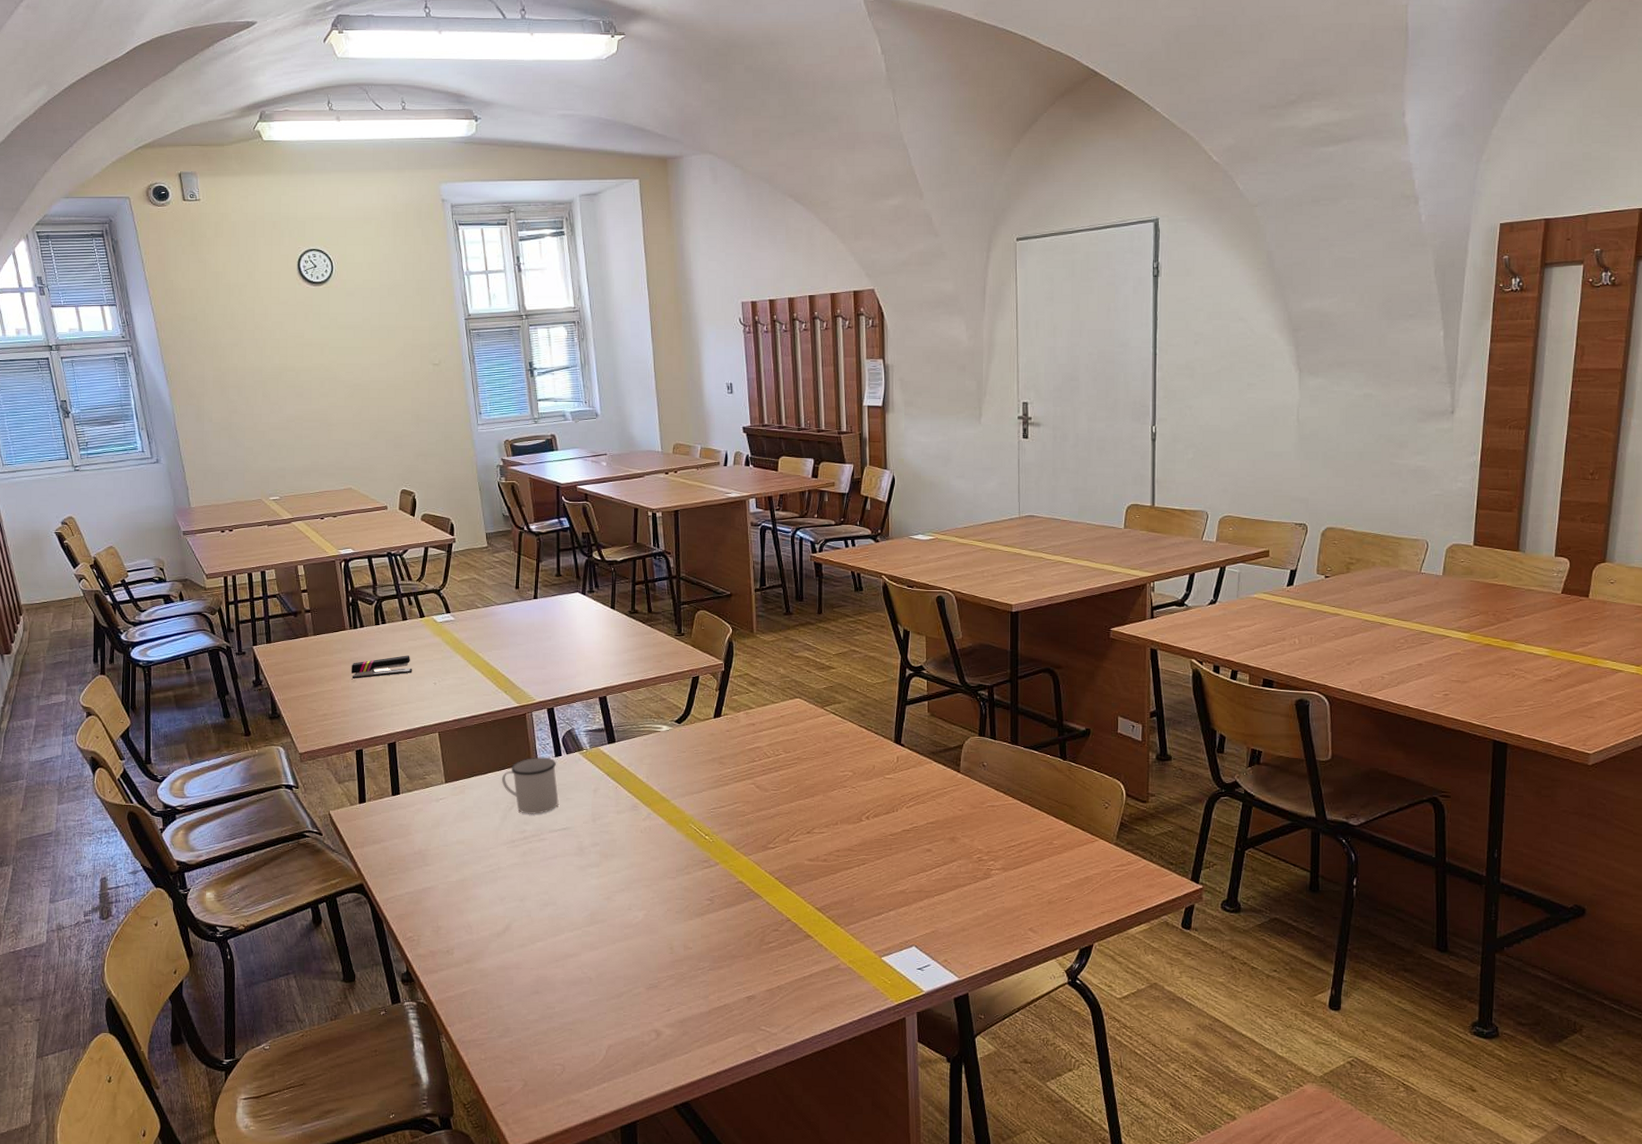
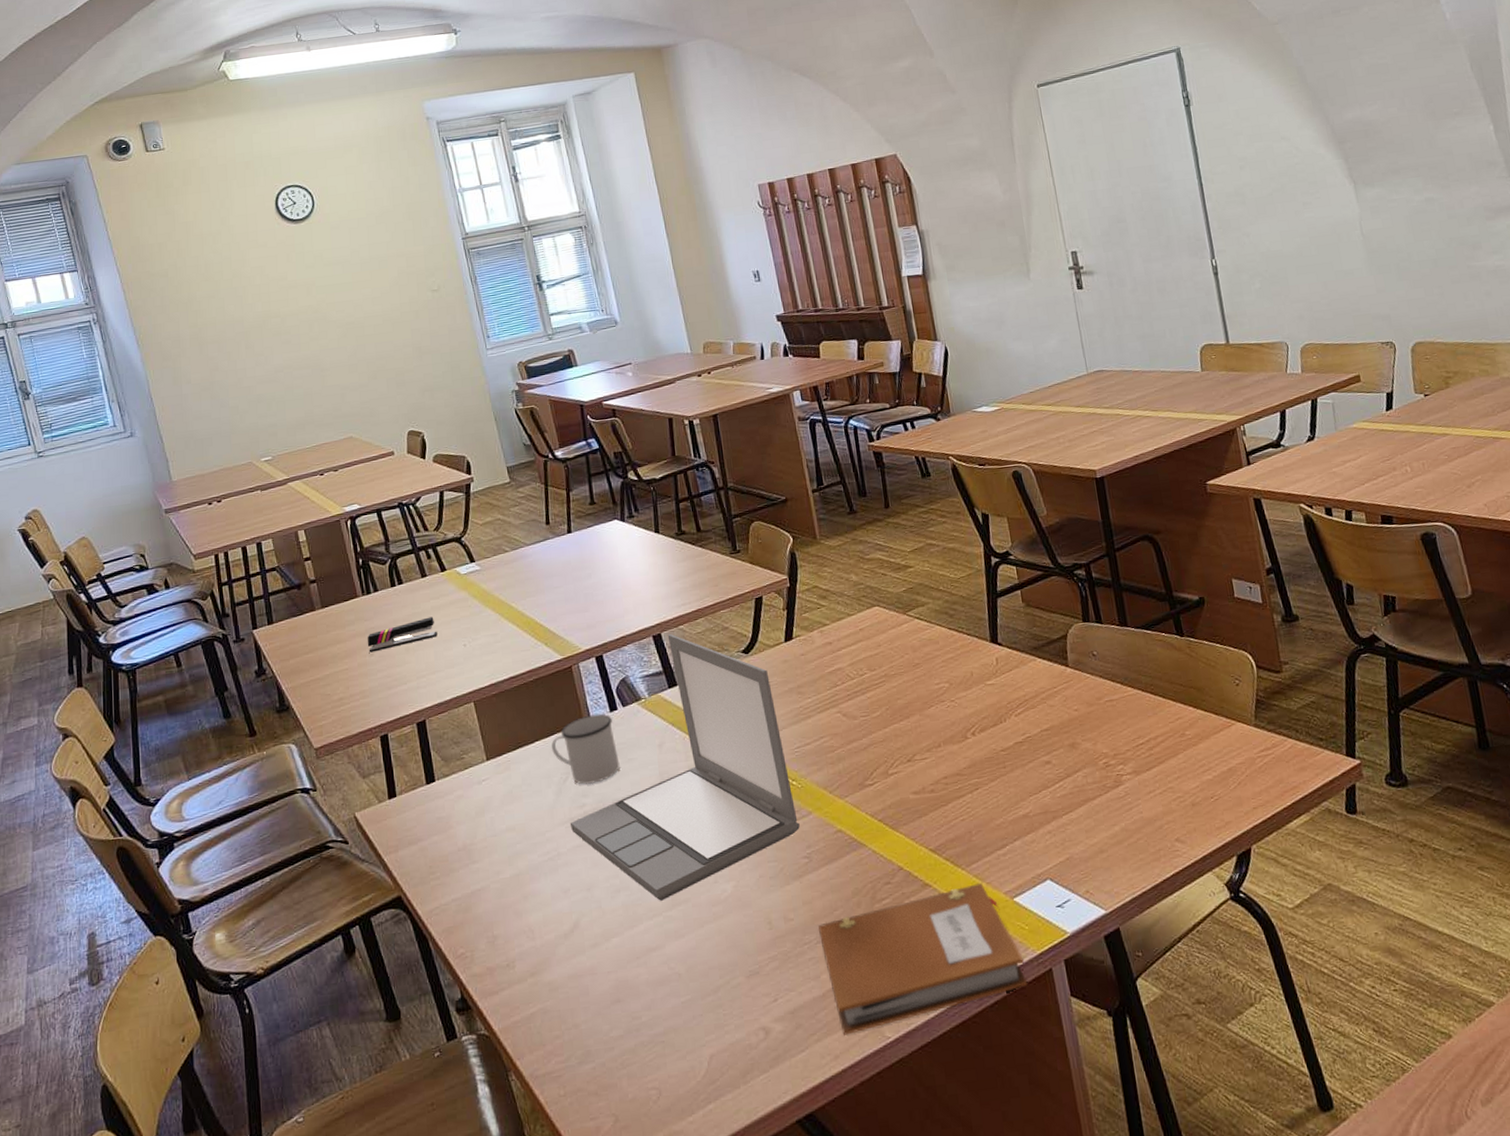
laptop: none [511,698,707,918] -> present [569,634,800,901]
notebook: none [711,941,883,1046] -> present [818,883,1028,1035]

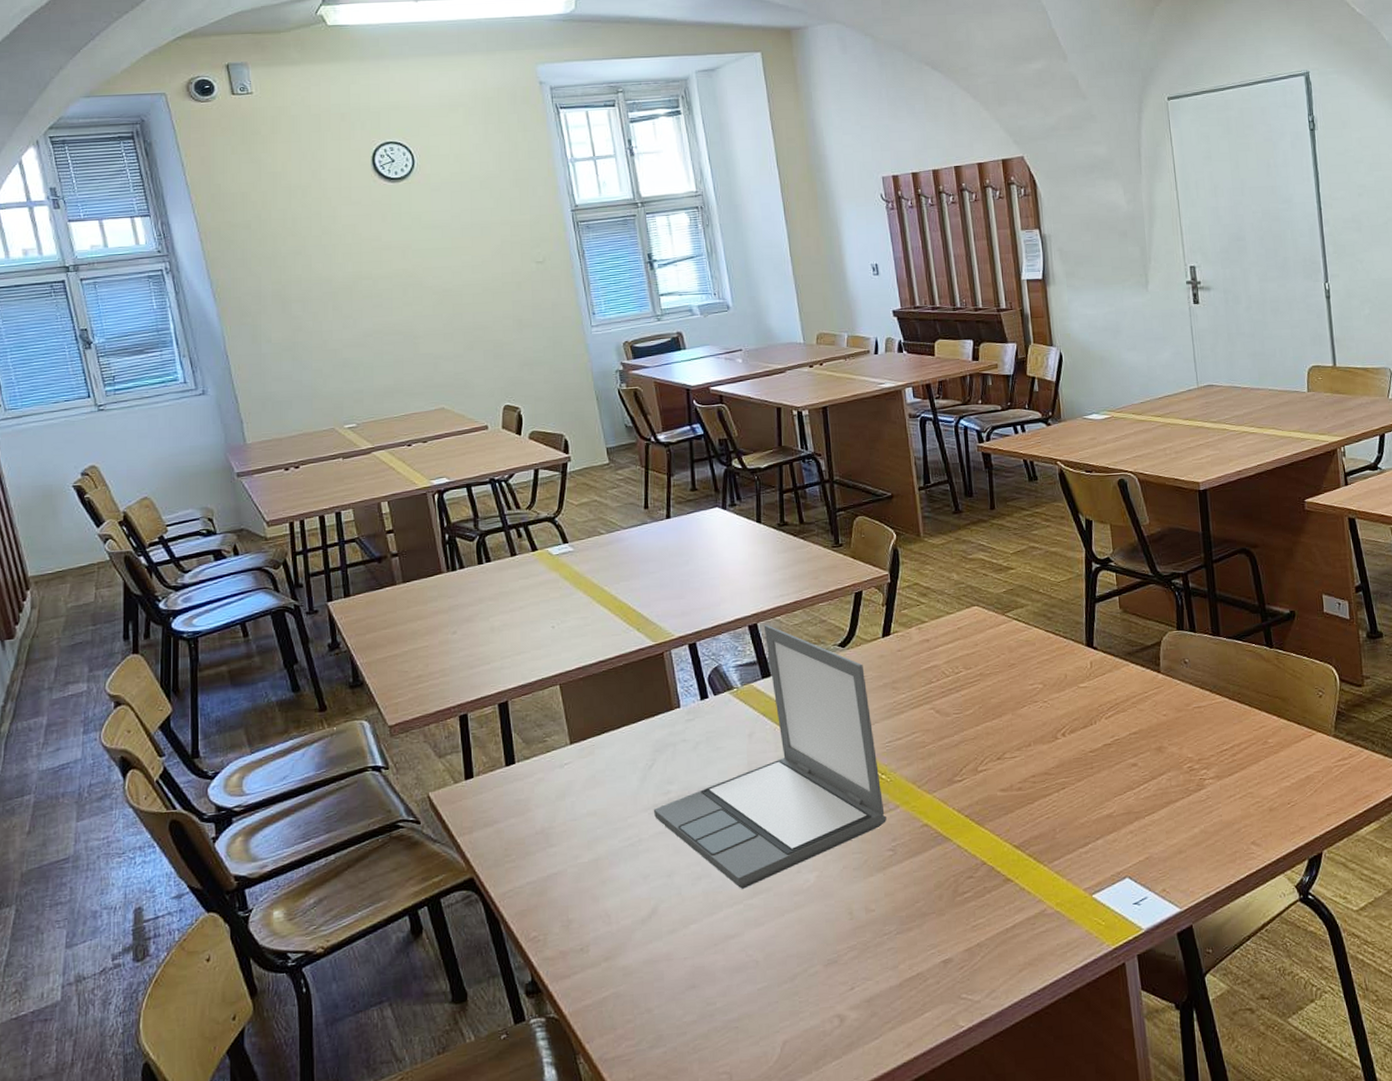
stapler: present [367,617,437,653] -> none [450,596,525,630]
mug: present [551,713,620,785] -> none [638,701,708,772]
notebook: present [818,883,1028,1035] -> none [898,879,1101,1024]

